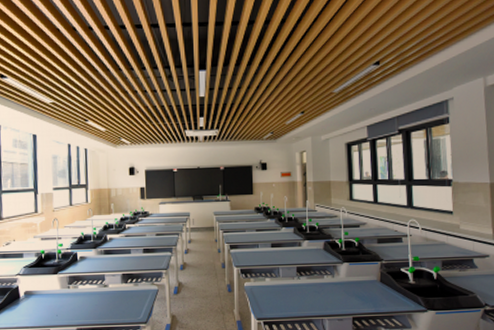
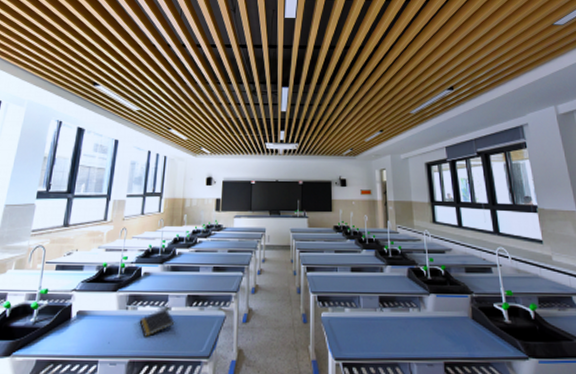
notepad: none [81,285,113,309] -> present [139,308,175,337]

